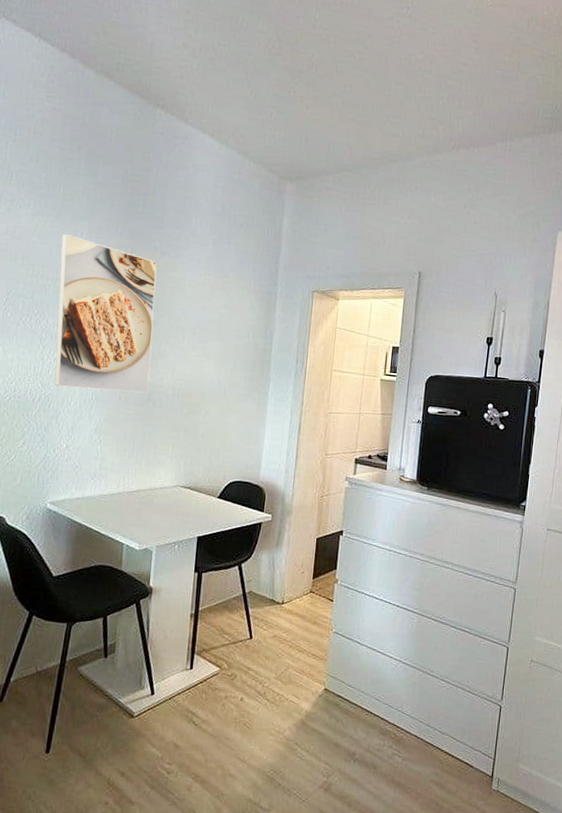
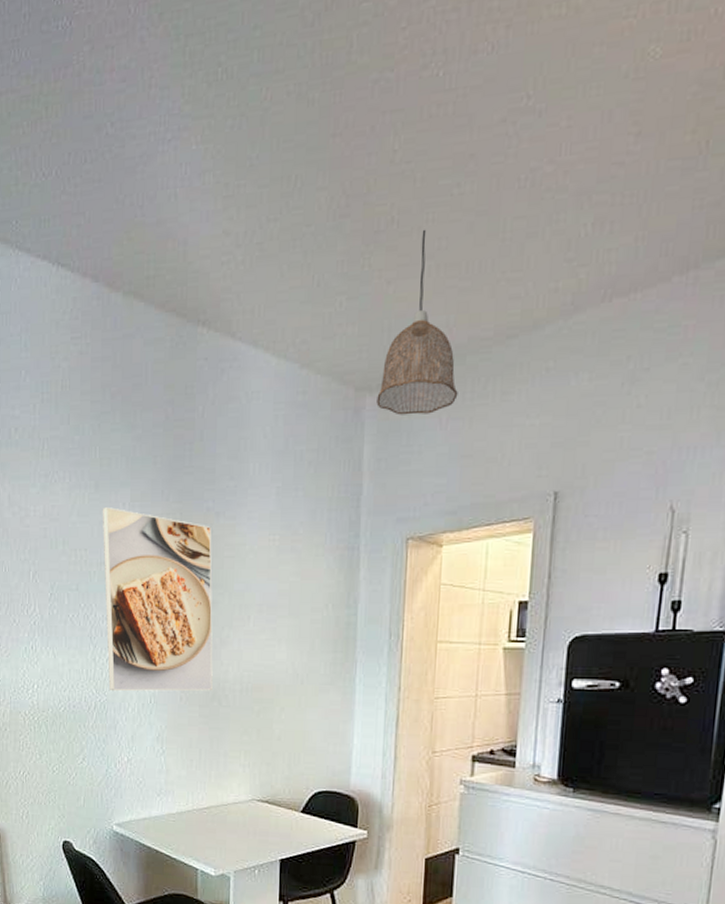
pendant lamp: none [294,76,354,204] -> present [376,229,458,415]

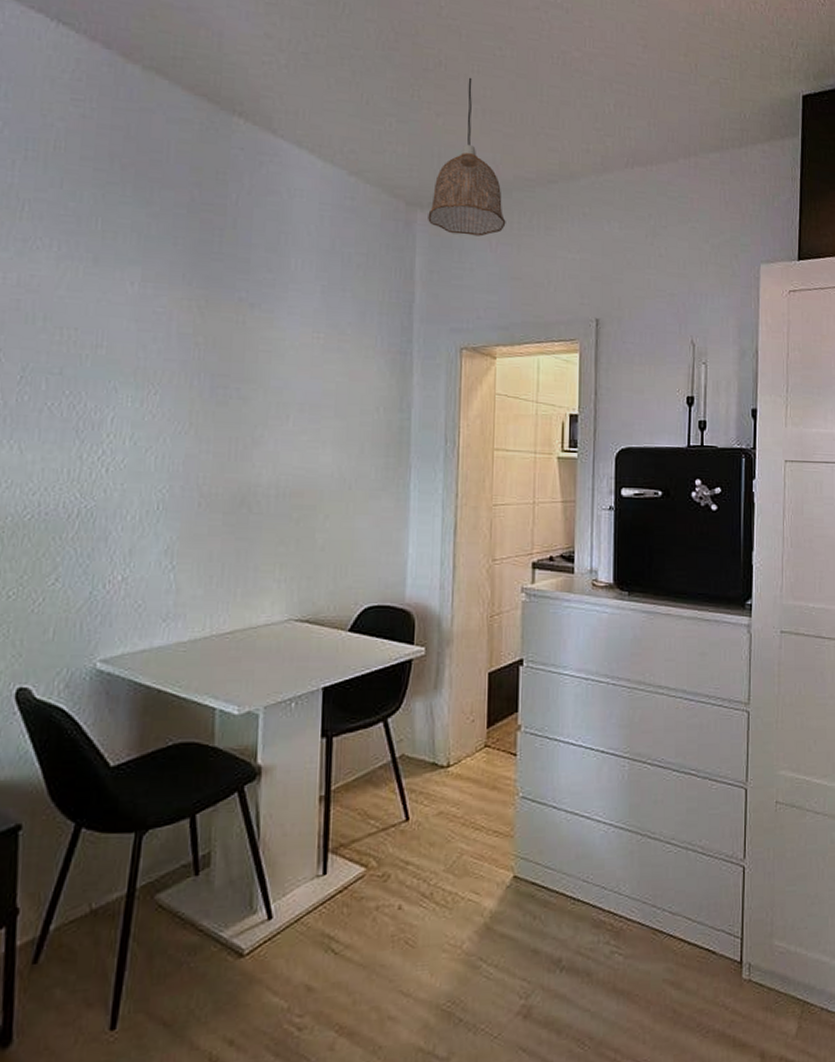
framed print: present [102,507,213,692] -> none [99,284,244,496]

